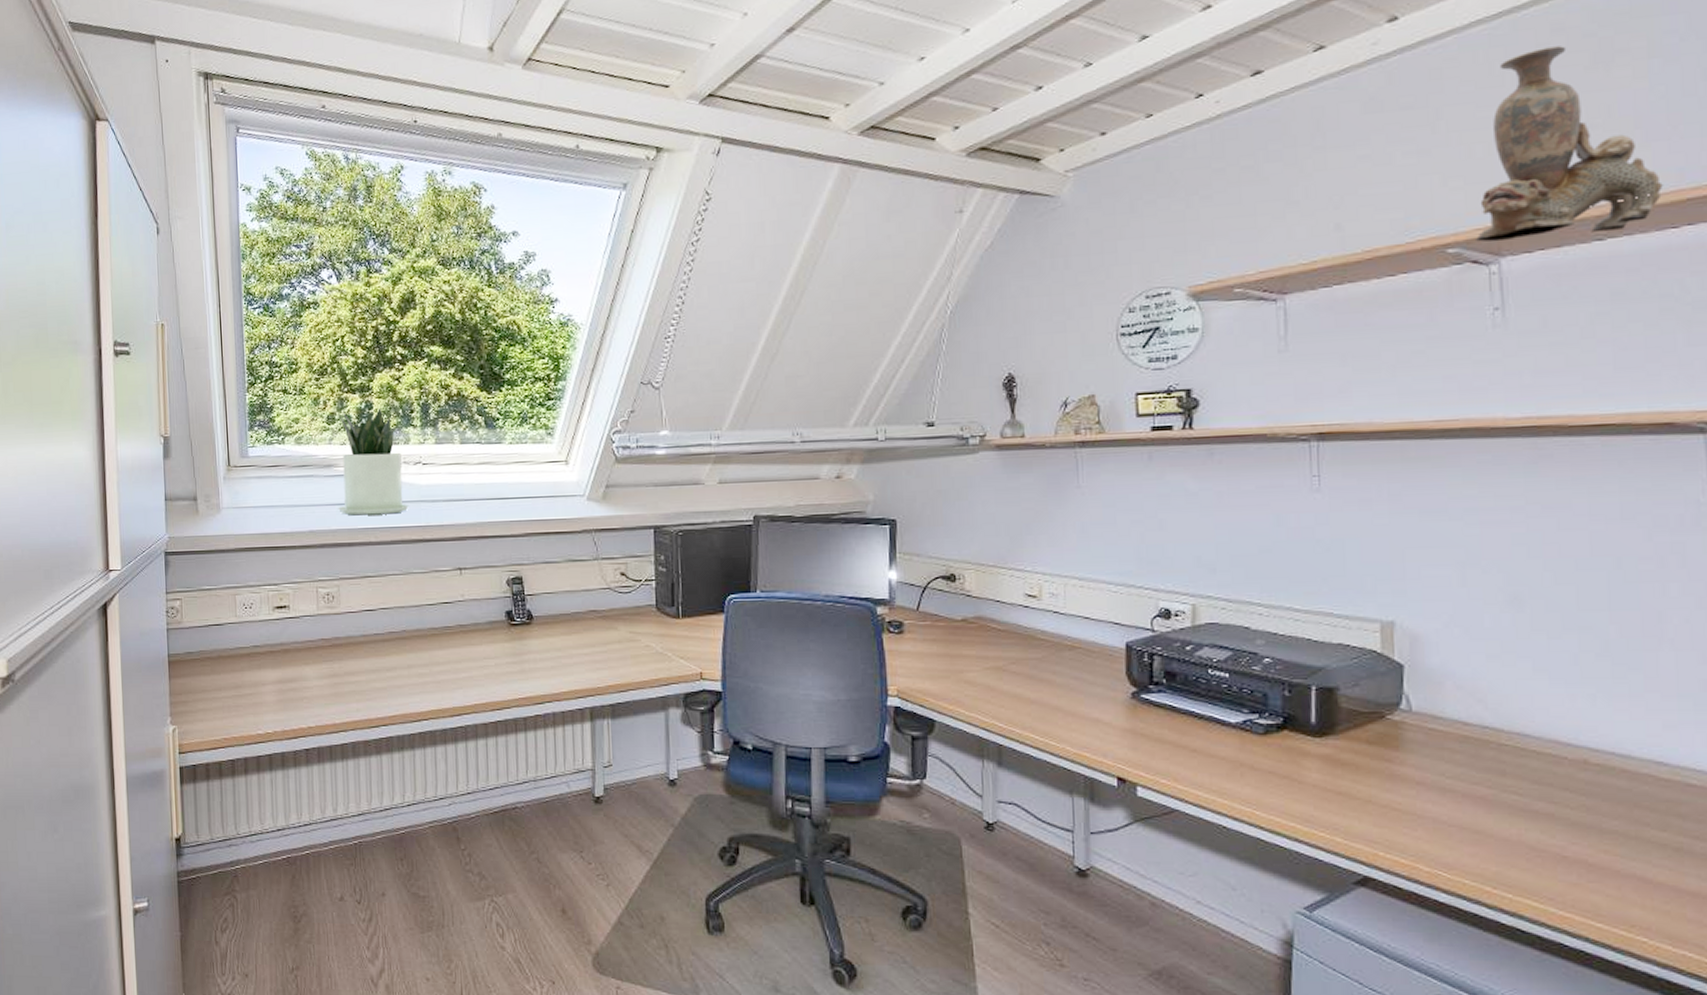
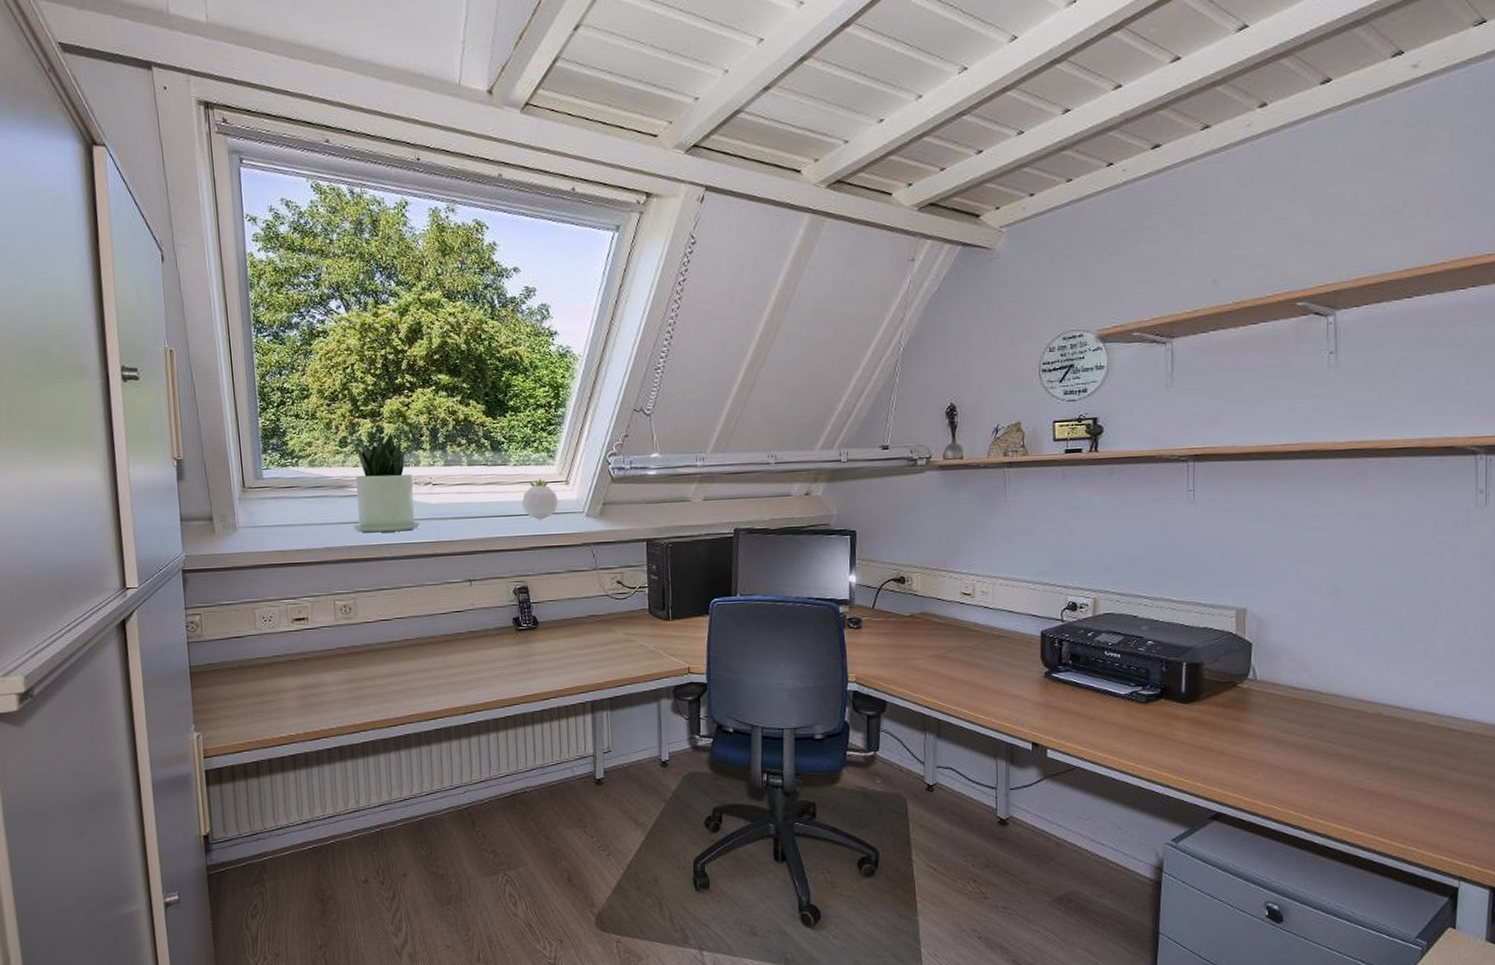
succulent plant: none [516,458,556,504] -> present [521,478,558,520]
vase with dog figurine: present [1476,46,1663,242] -> none [1318,134,1457,297]

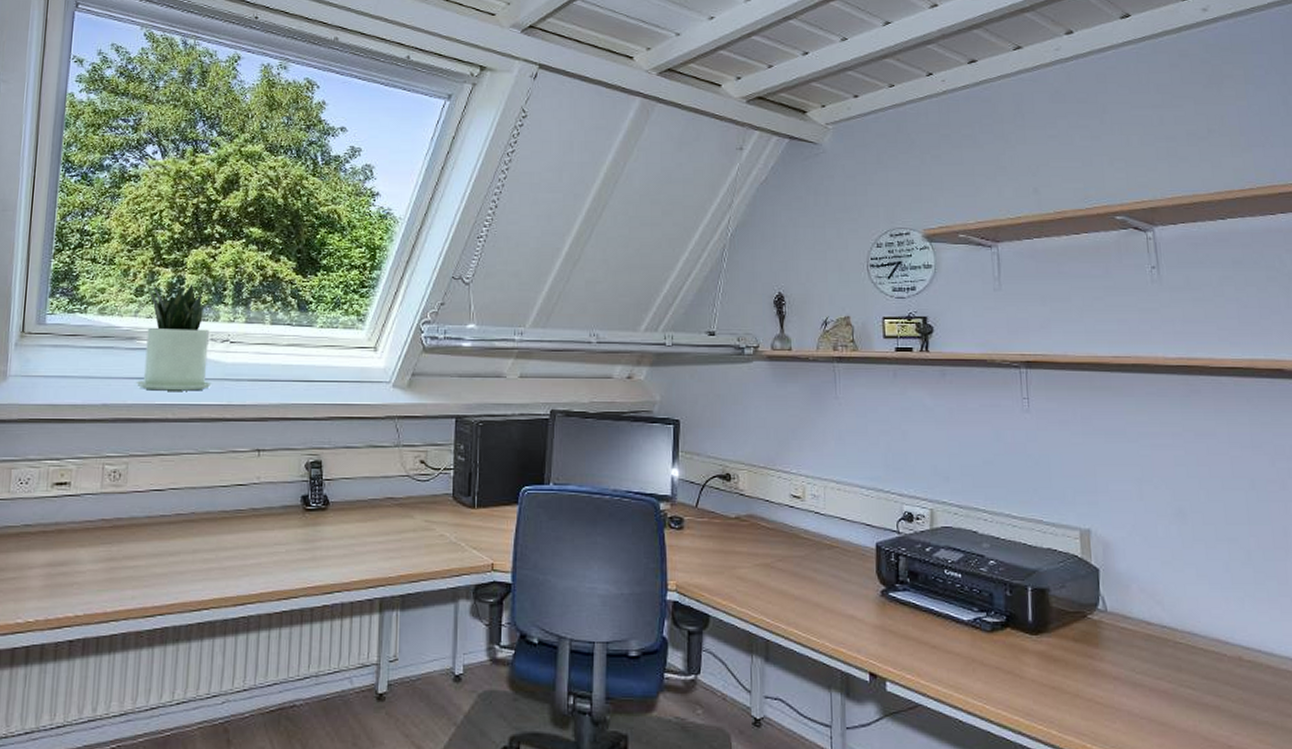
succulent plant: present [521,478,558,520] -> none [324,343,364,388]

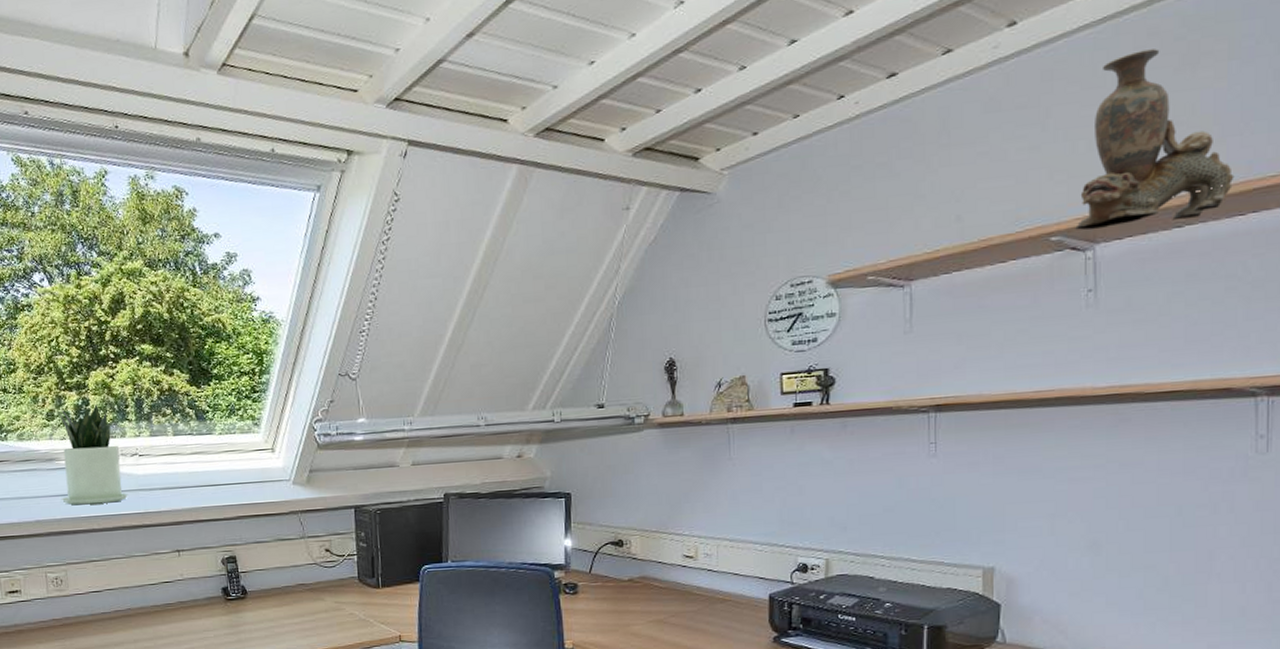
vase with dog figurine: none [1136,67,1263,214] -> present [1075,49,1234,230]

